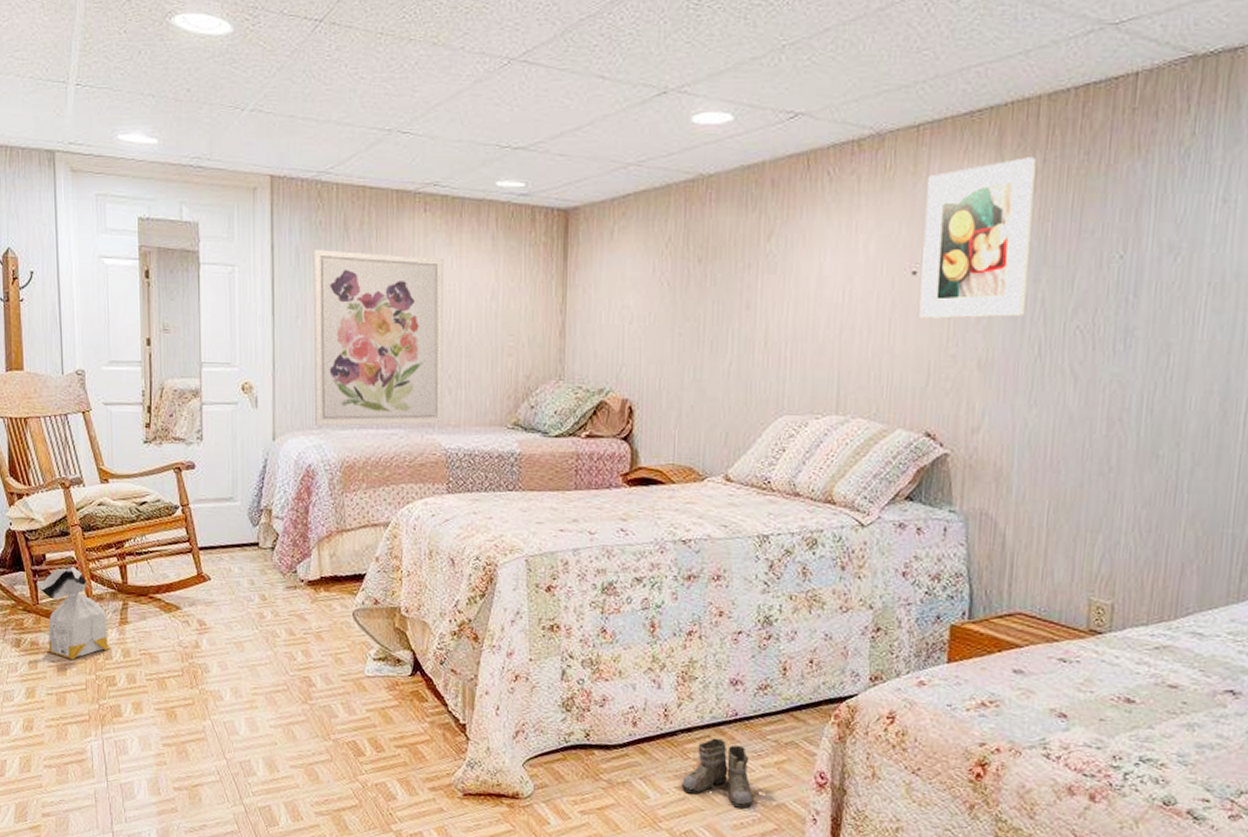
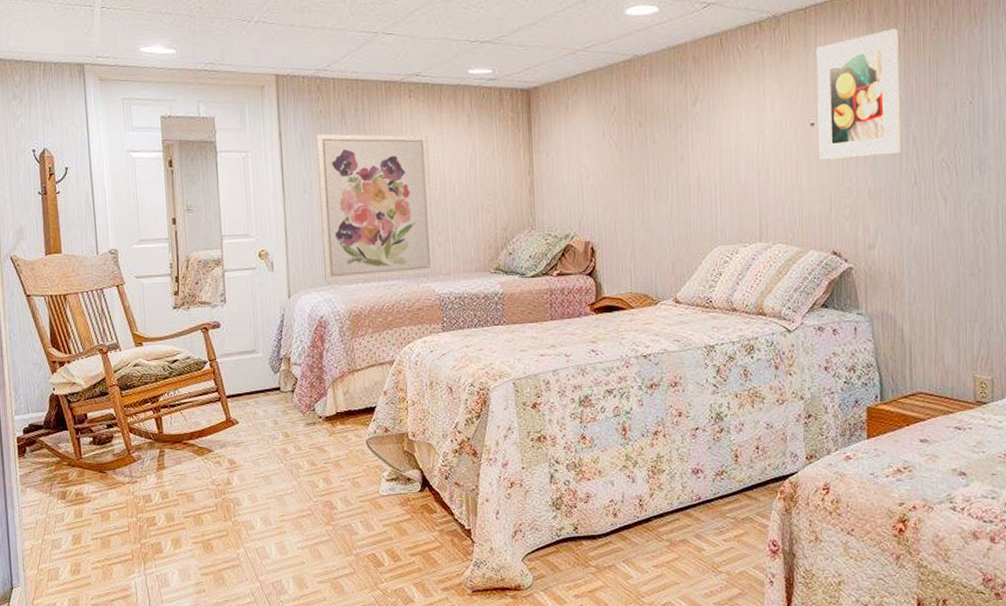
bag: present [37,566,111,659] -> none [79,422,150,505]
boots: present [682,738,759,808] -> none [659,520,724,578]

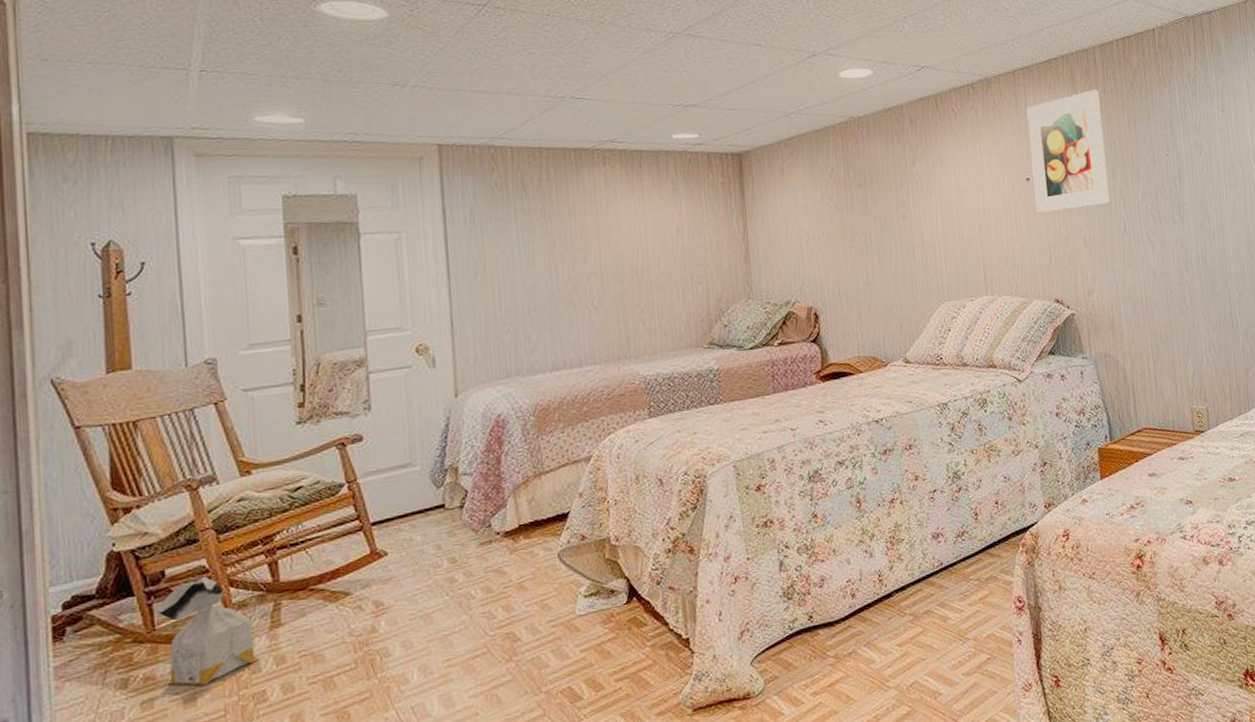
bag: none [79,422,150,505] -> present [152,576,259,686]
wall art: present [315,133,436,283] -> none [489,205,640,376]

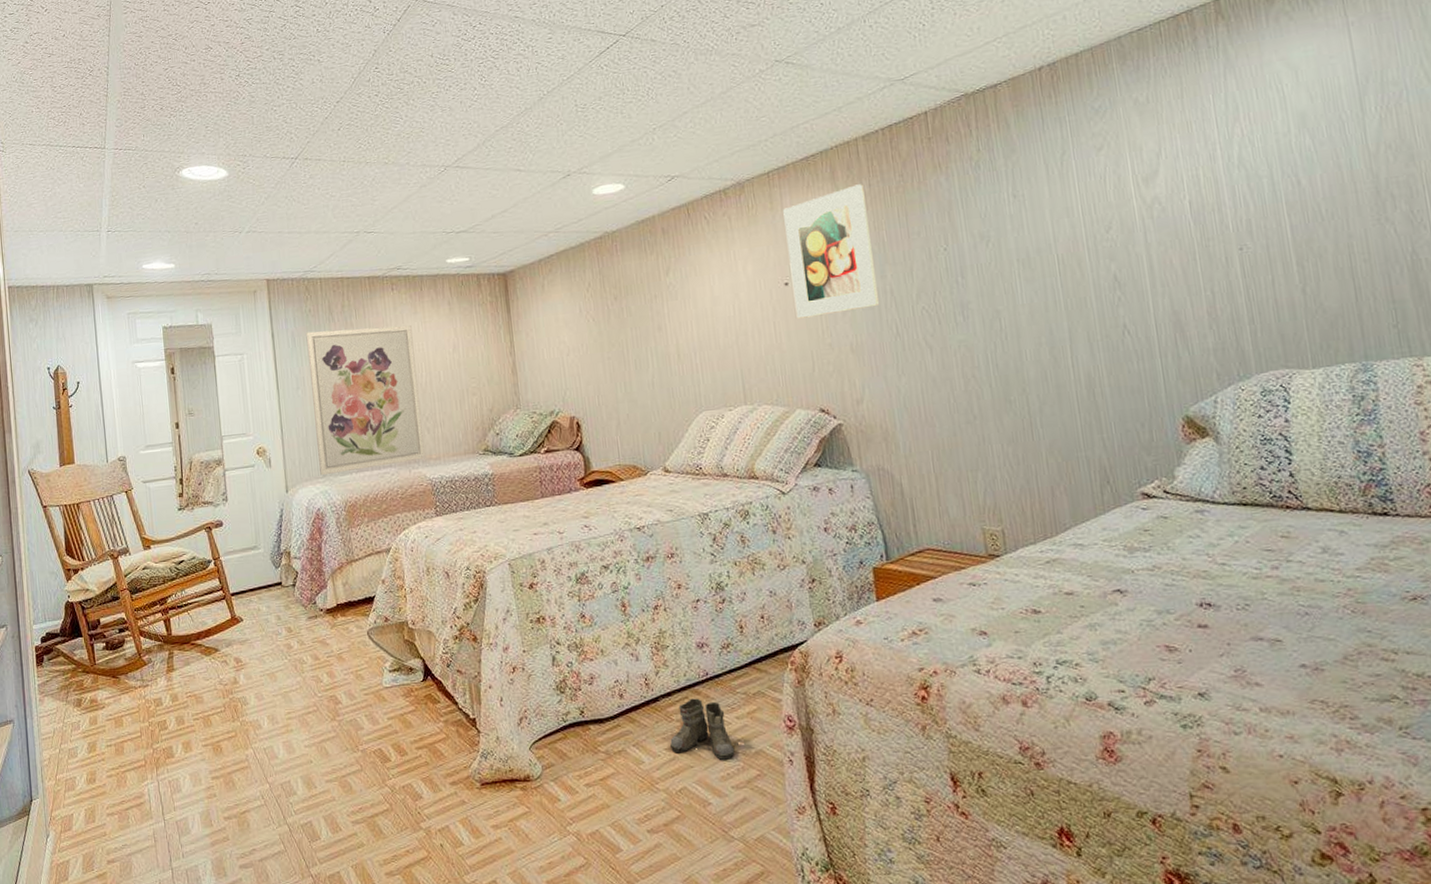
bag: present [152,576,259,686] -> none [93,626,161,710]
wall art: none [489,205,640,376] -> present [305,325,426,476]
boots: none [902,589,970,649] -> present [670,698,739,760]

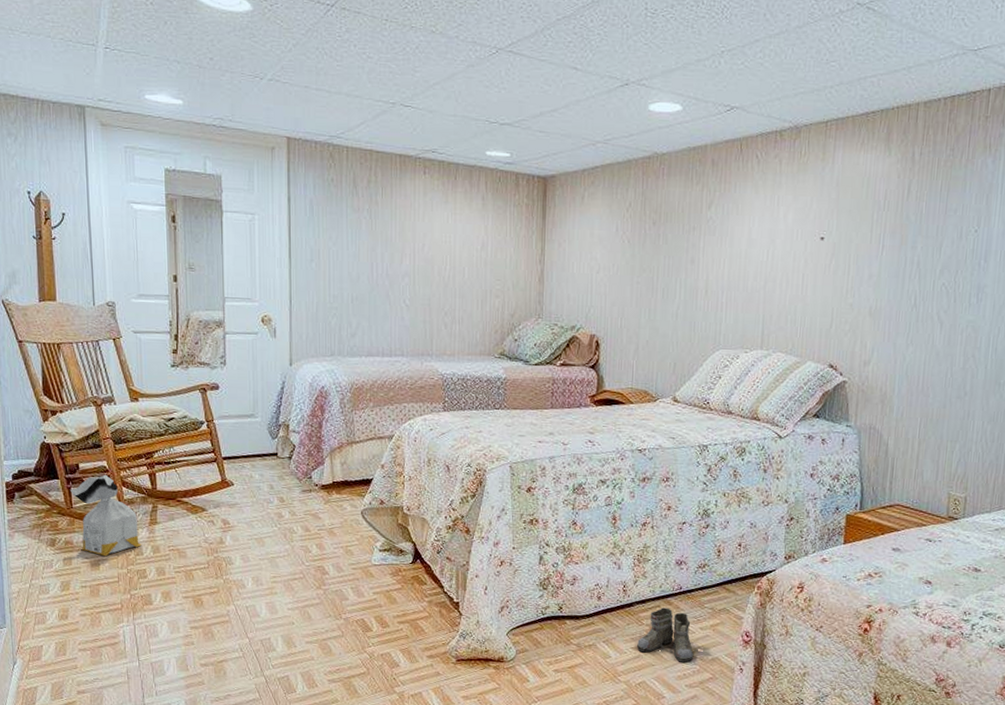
bag: none [93,626,161,710] -> present [70,474,142,556]
wall art: present [305,325,426,476] -> none [325,202,441,355]
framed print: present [783,184,880,319] -> none [825,151,915,276]

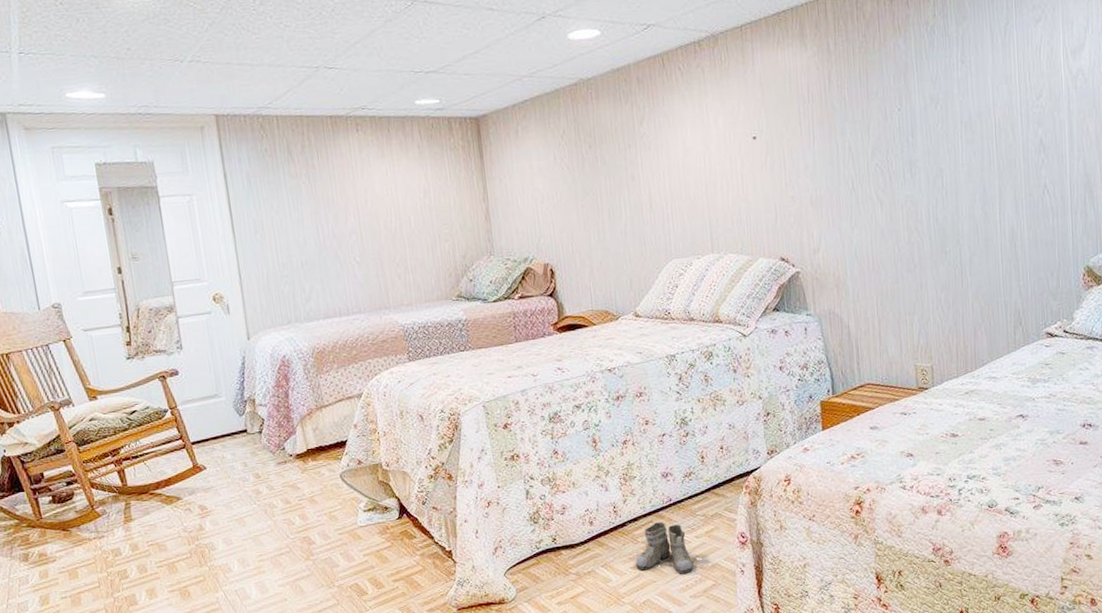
bag: present [70,474,142,556] -> none [38,478,119,562]

